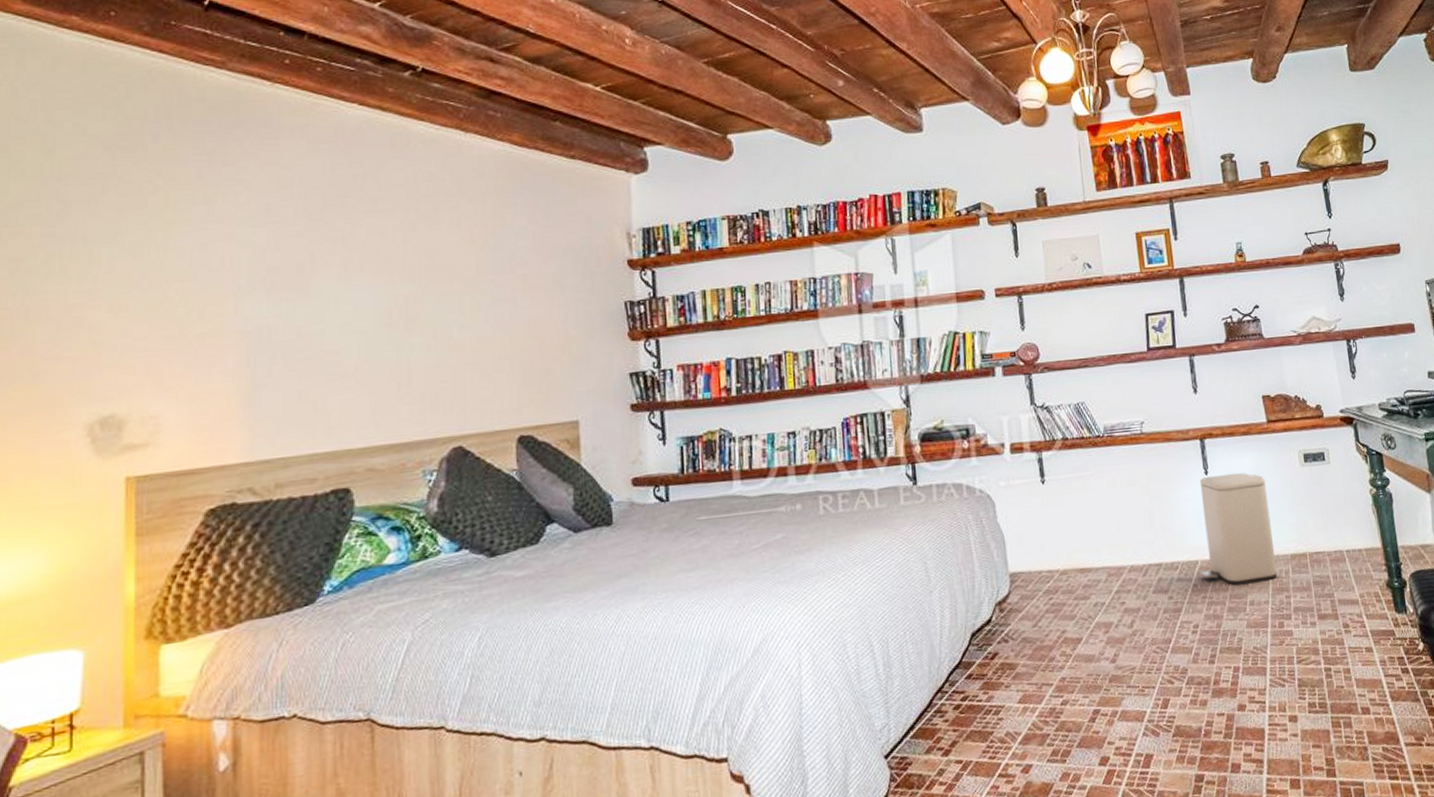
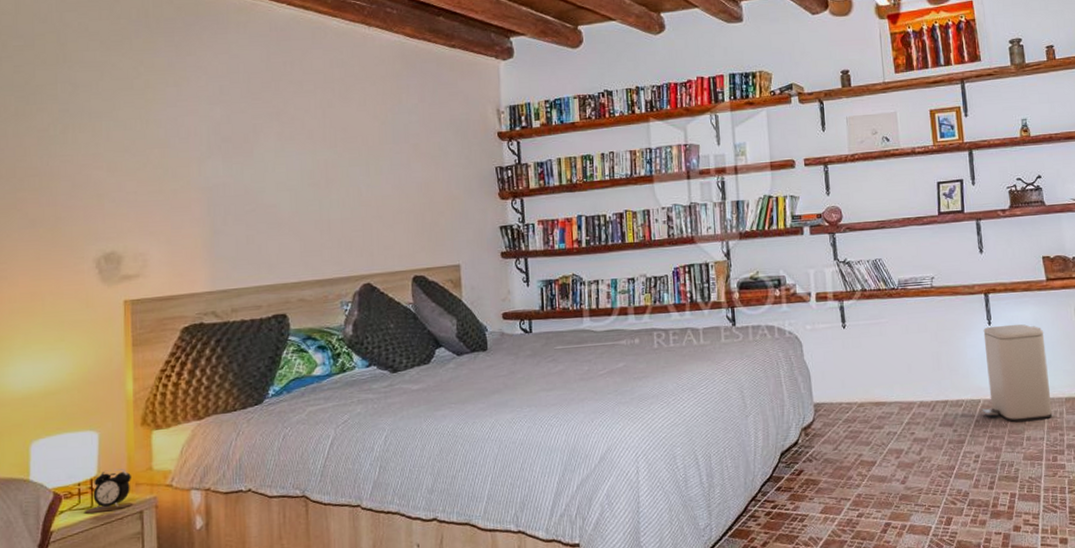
alarm clock: none [58,697,129,760] -> present [84,468,132,514]

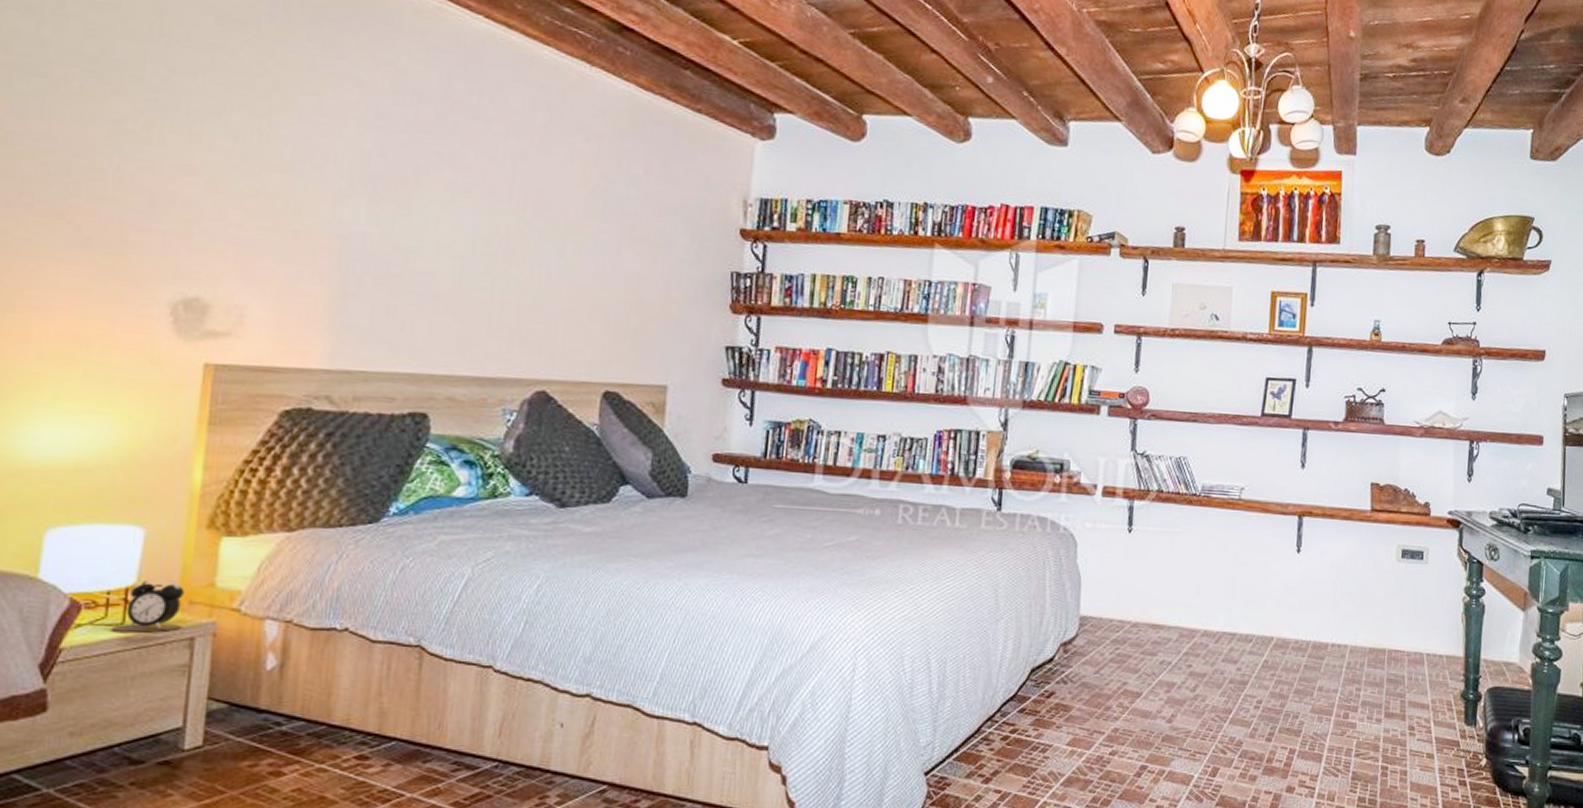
pedal bin: present [981,324,1053,423] -> none [1273,555,1359,669]

